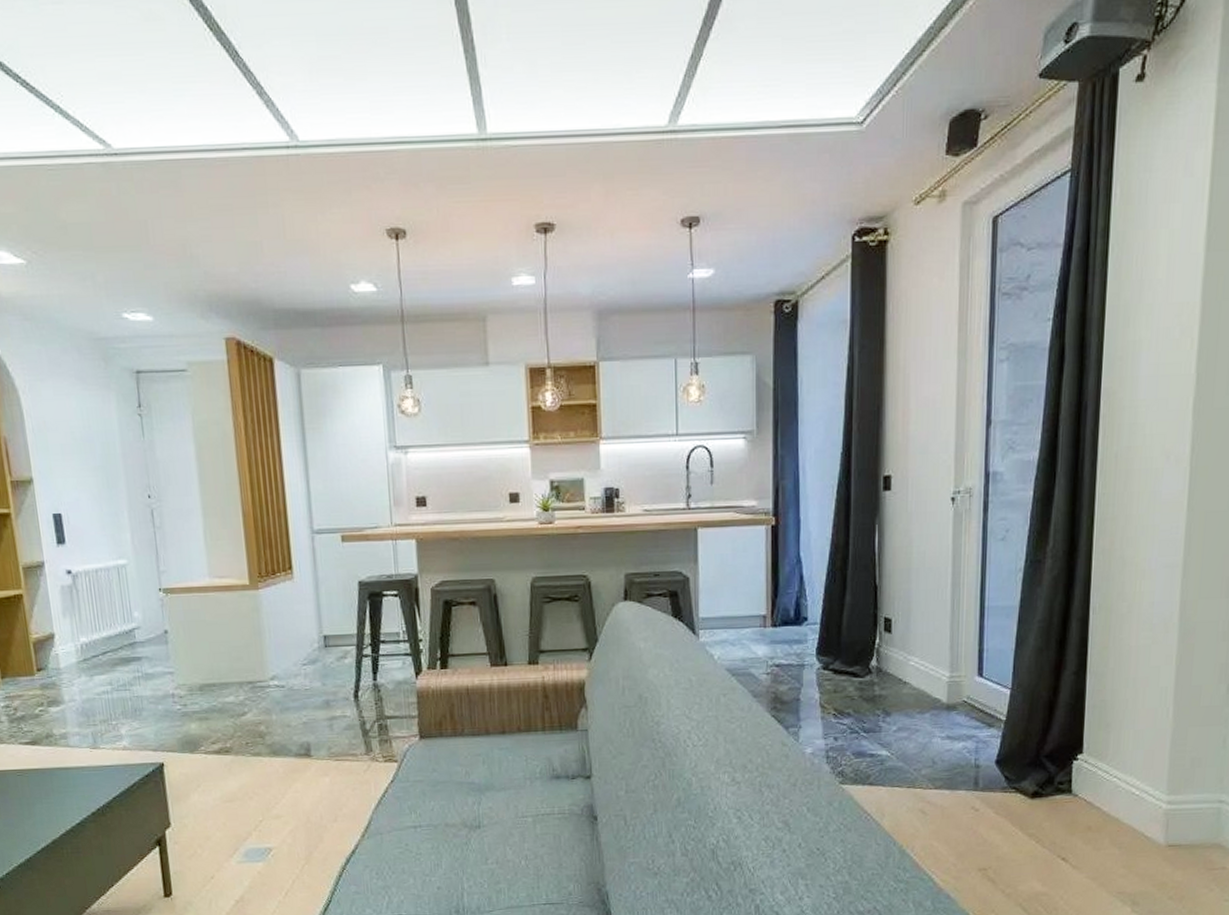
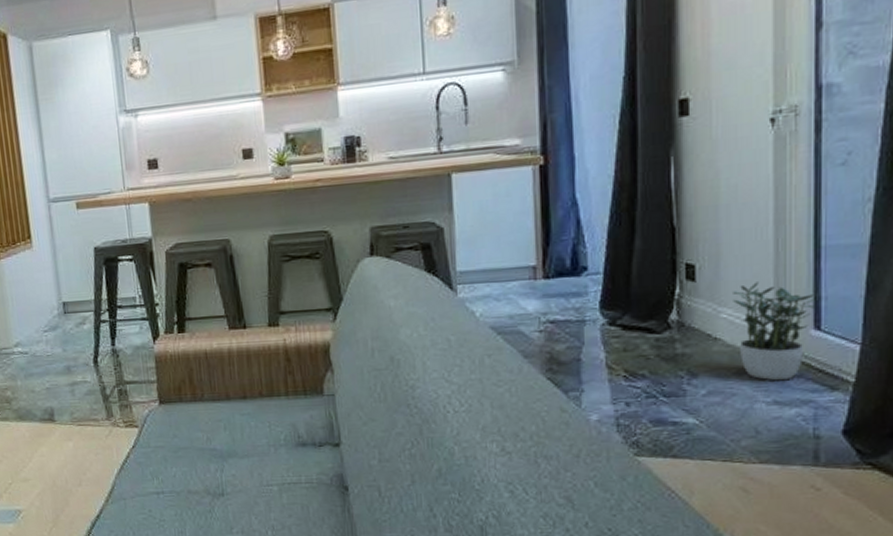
potted plant: none [919,635,980,718] -> present [733,282,816,380]

